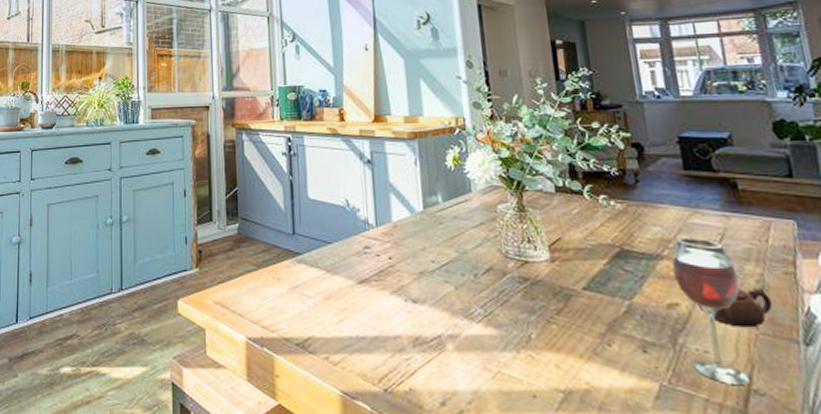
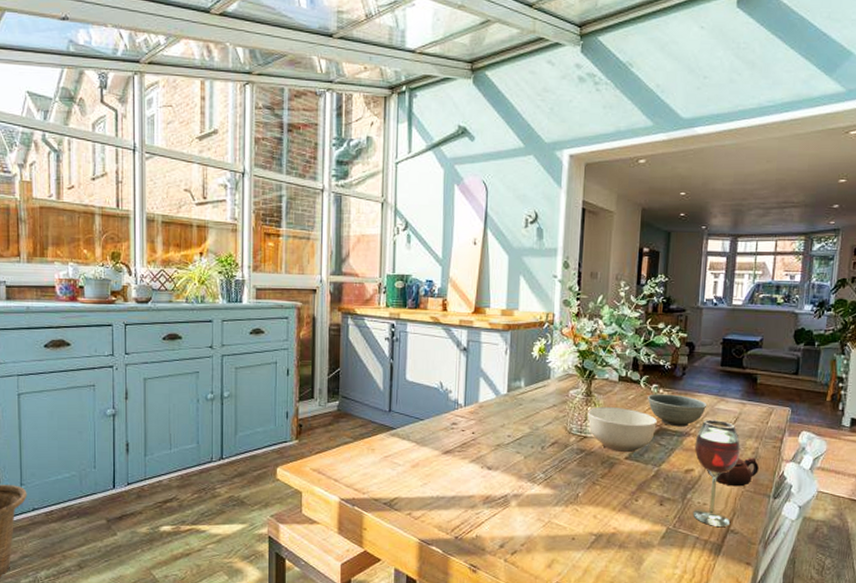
bowl: none [523,223,616,282] -> present [587,406,657,453]
bowl: none [595,206,678,248] -> present [647,394,708,427]

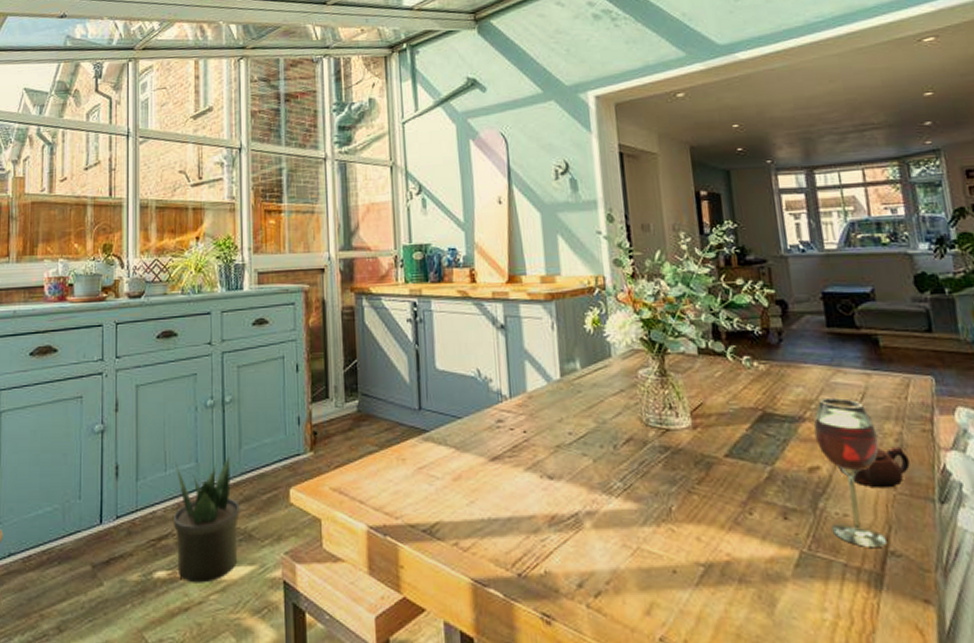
planter: none [178,440,234,536] -> present [174,456,240,583]
bowl: present [587,406,657,453] -> none [665,387,759,449]
bowl: present [647,394,708,427] -> none [738,367,821,410]

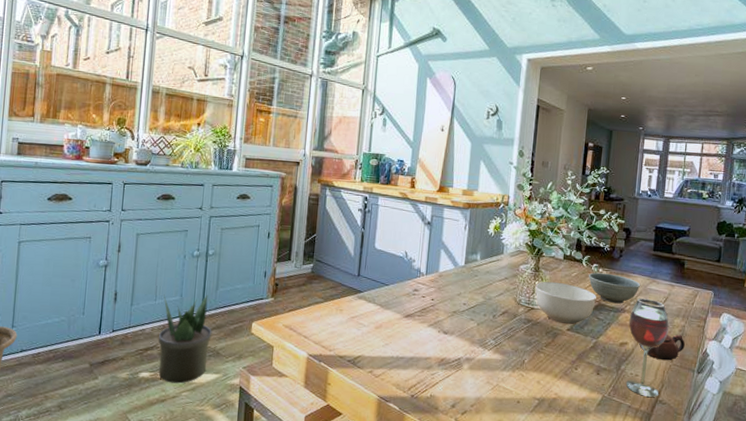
bowl: none [665,387,759,449] -> present [535,281,596,325]
bowl: none [738,367,821,410] -> present [588,272,641,304]

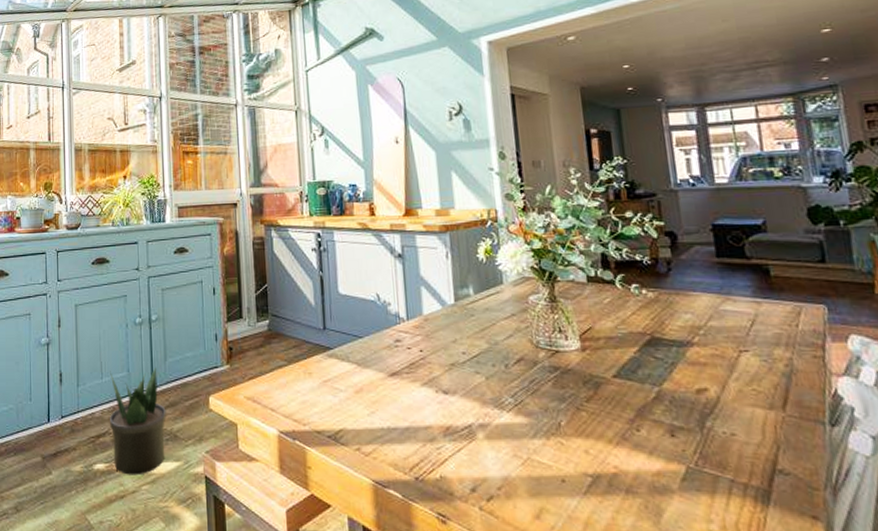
bowl: present [535,281,596,325] -> none [555,313,647,370]
bowl: present [588,272,641,304] -> none [627,295,709,335]
wineglass: present [626,298,669,397] -> none [701,323,775,465]
teapot: present [639,334,685,361] -> none [726,371,800,411]

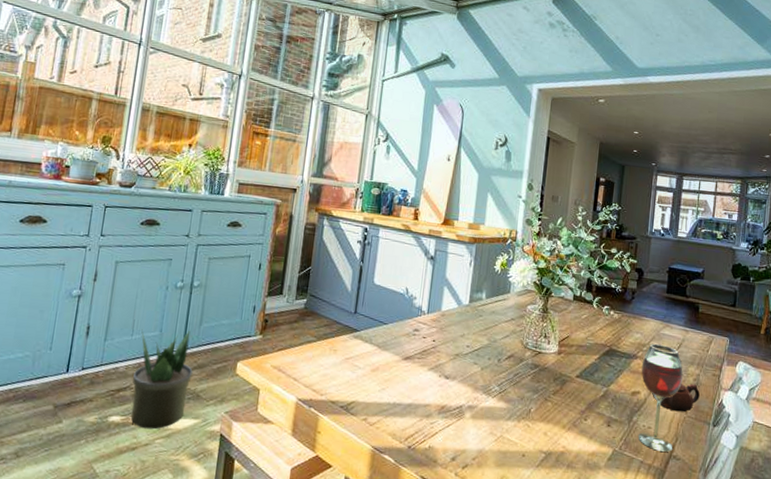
wineglass: none [701,323,775,465] -> present [638,343,683,452]
teapot: none [726,371,800,411] -> present [652,383,700,413]

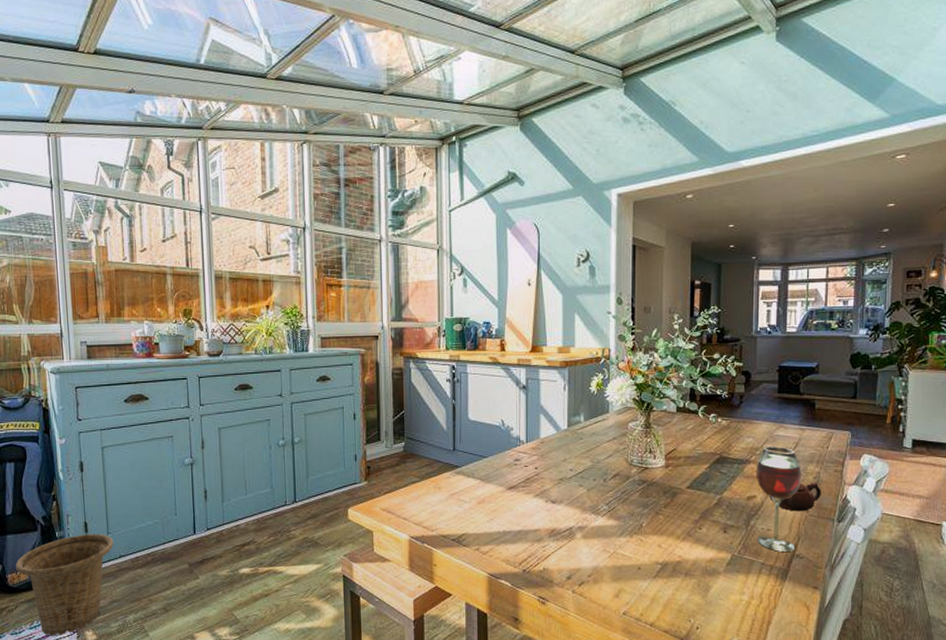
planter: present [130,329,193,430] -> none [254,484,308,577]

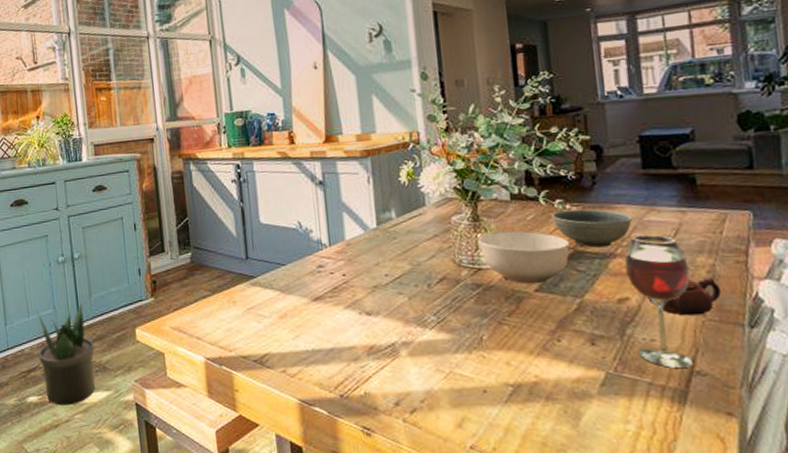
planter: none [254,484,308,577] -> present [36,303,96,406]
bowl: none [647,437,717,482] -> present [477,230,570,284]
bowl: none [706,423,767,455] -> present [550,209,633,248]

